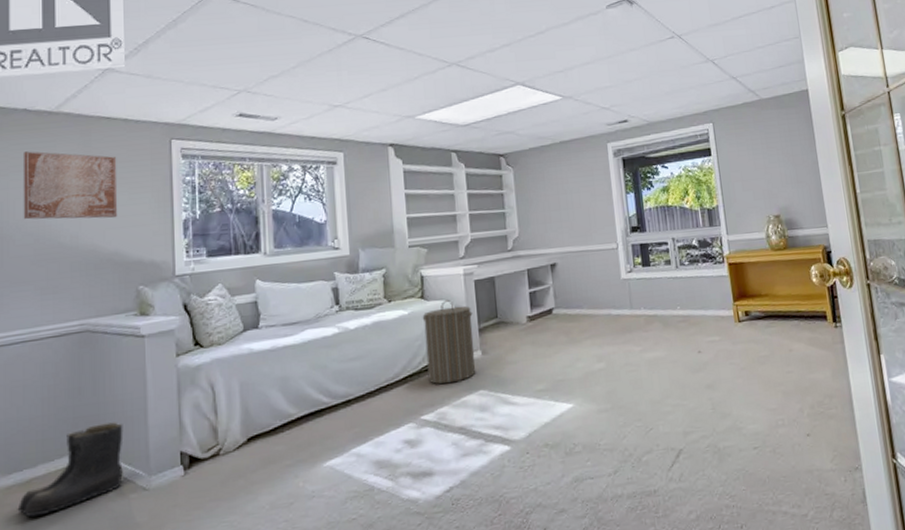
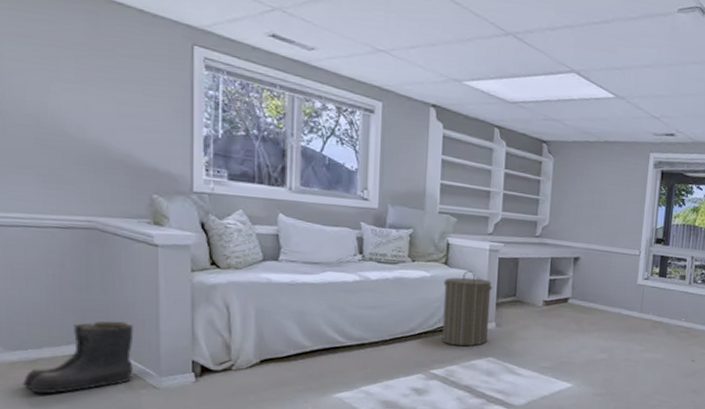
wall art: present [22,151,118,220] -> none [18,20,131,118]

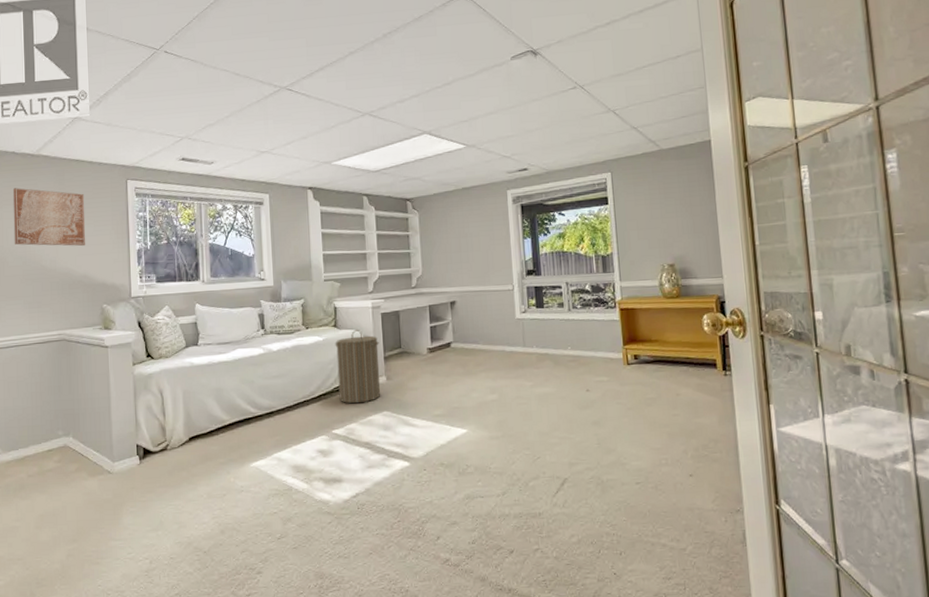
wall art: none [18,20,131,118] -> present [12,188,86,247]
boots: present [22,320,134,394] -> none [15,416,94,487]

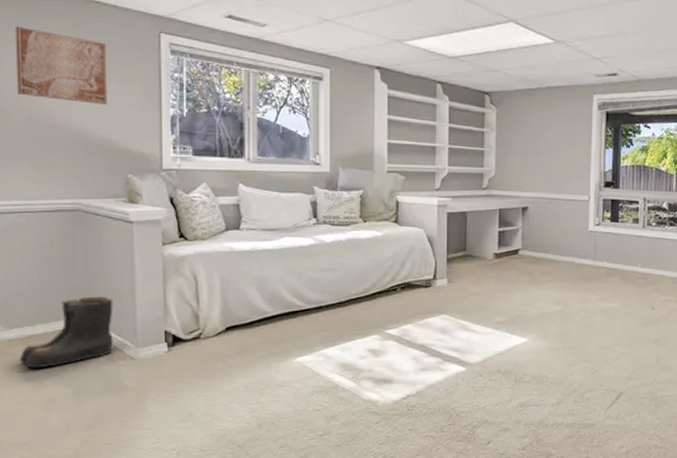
boots: none [15,416,94,487] -> present [19,296,114,368]
laundry hamper: present [335,329,381,404] -> none [394,227,443,305]

